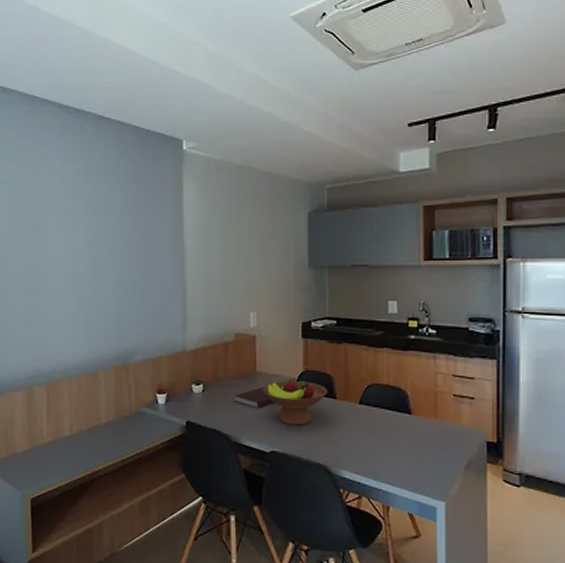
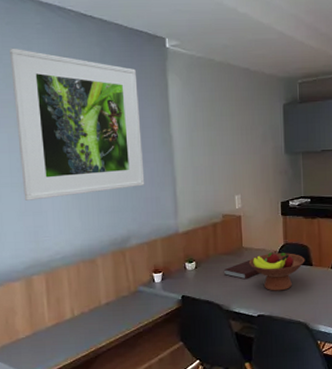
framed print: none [28,151,153,307] -> present [10,48,145,201]

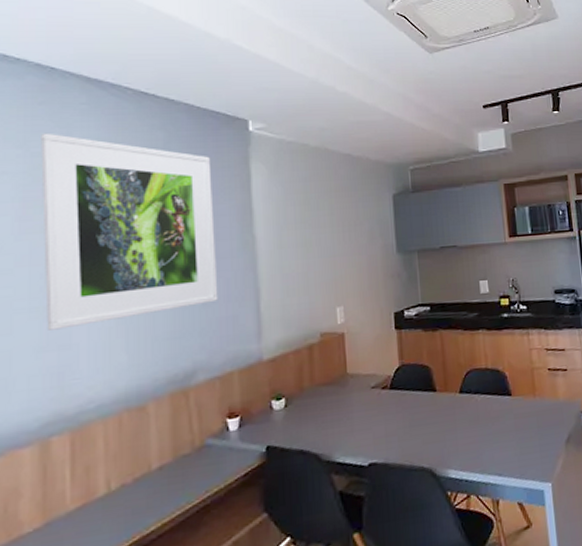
notebook: present [224,260,260,280] -> none [324,390,371,417]
fruit bowl: present [249,252,305,291] -> none [356,376,427,430]

